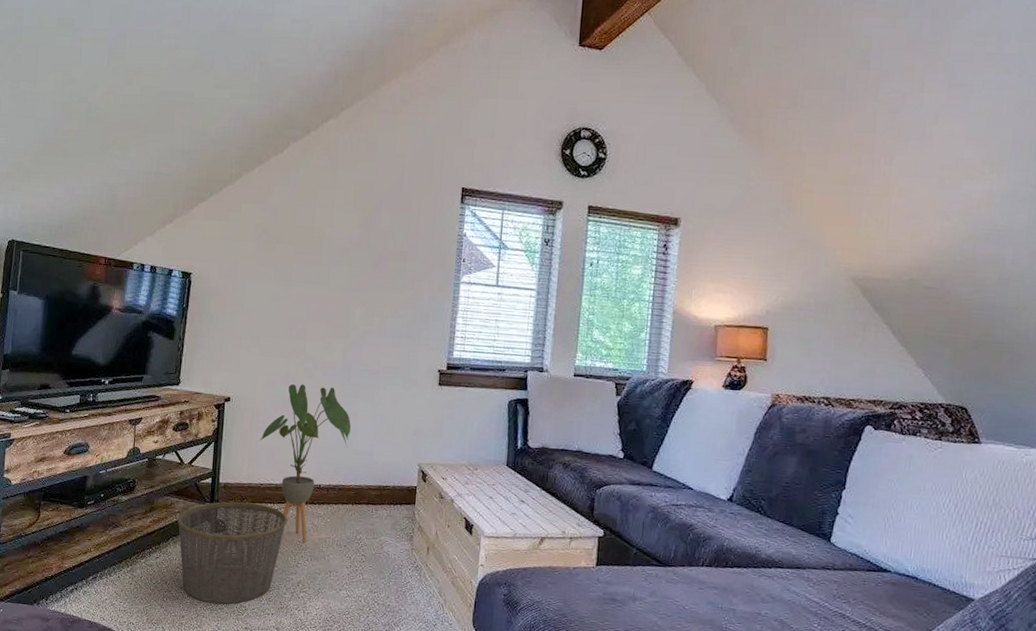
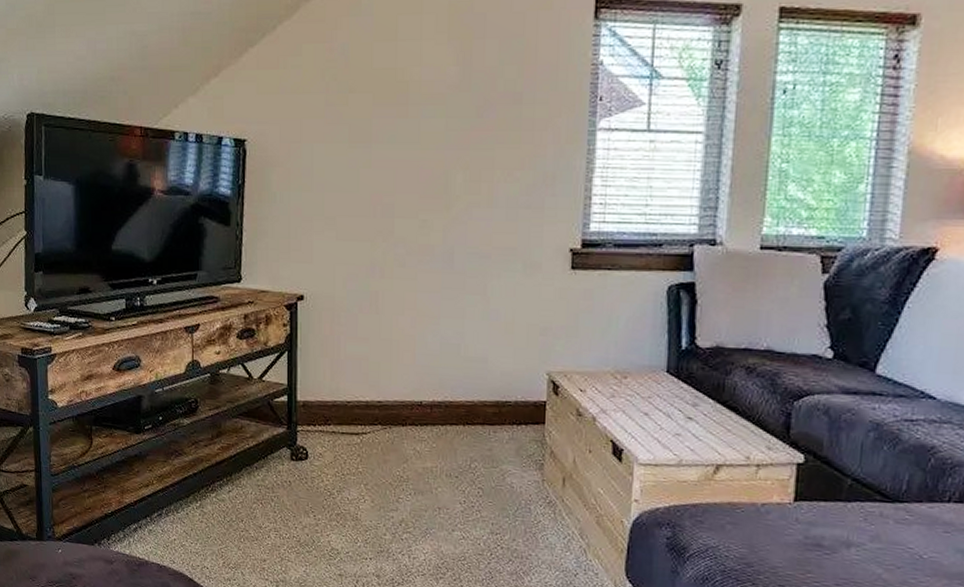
basket: present [176,501,289,604] -> none [249,423,385,547]
house plant: present [259,384,351,542] -> none [342,275,457,473]

